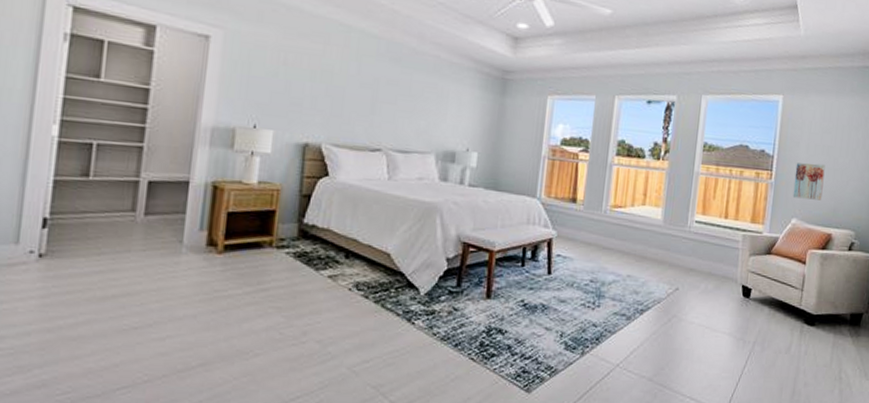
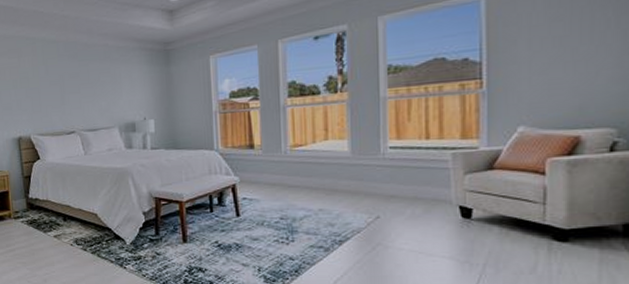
wall art: present [792,163,825,201] -> none [515,58,559,103]

